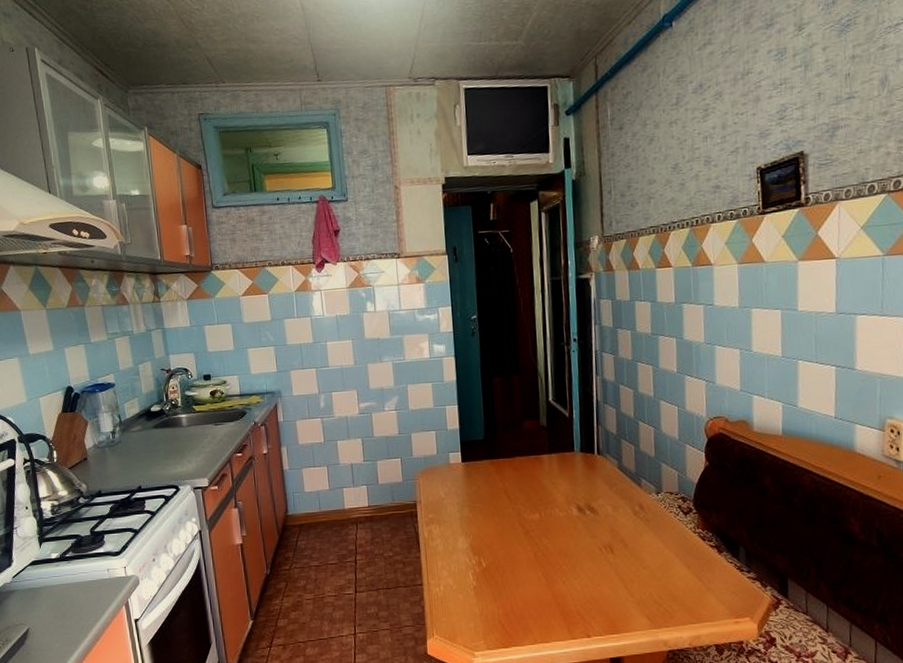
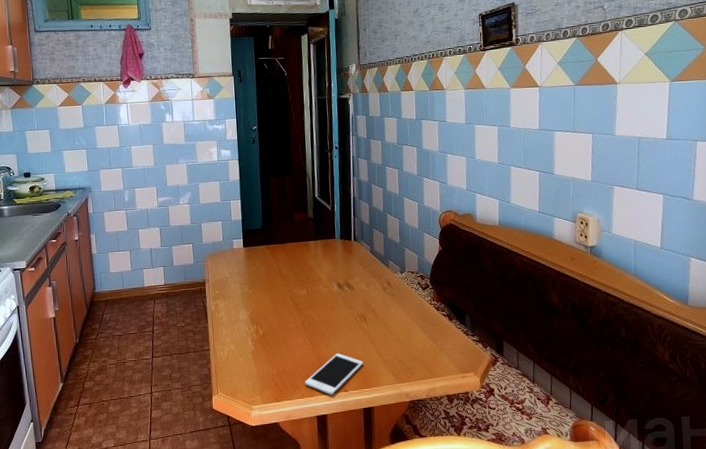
cell phone: none [537,590,610,641] -> present [304,353,363,395]

